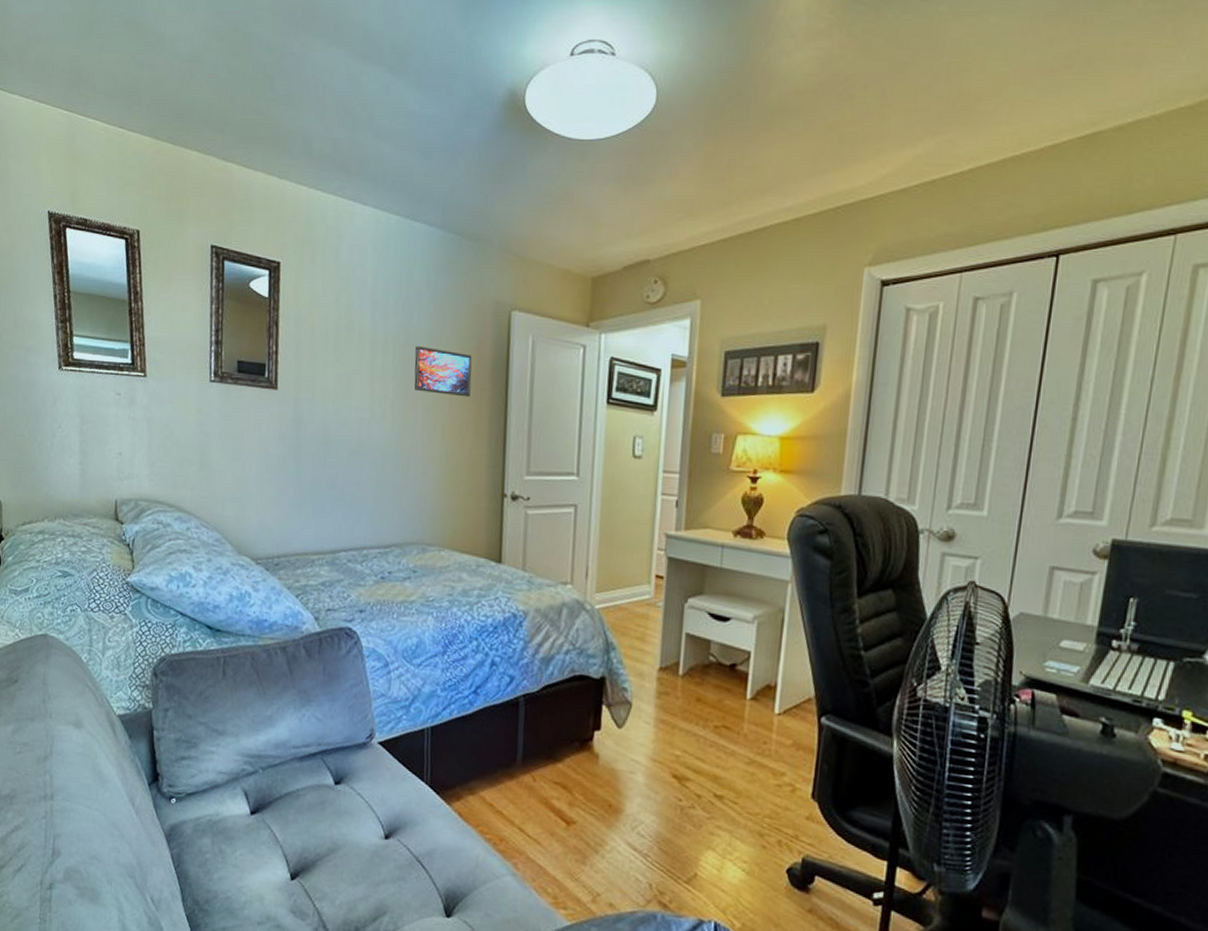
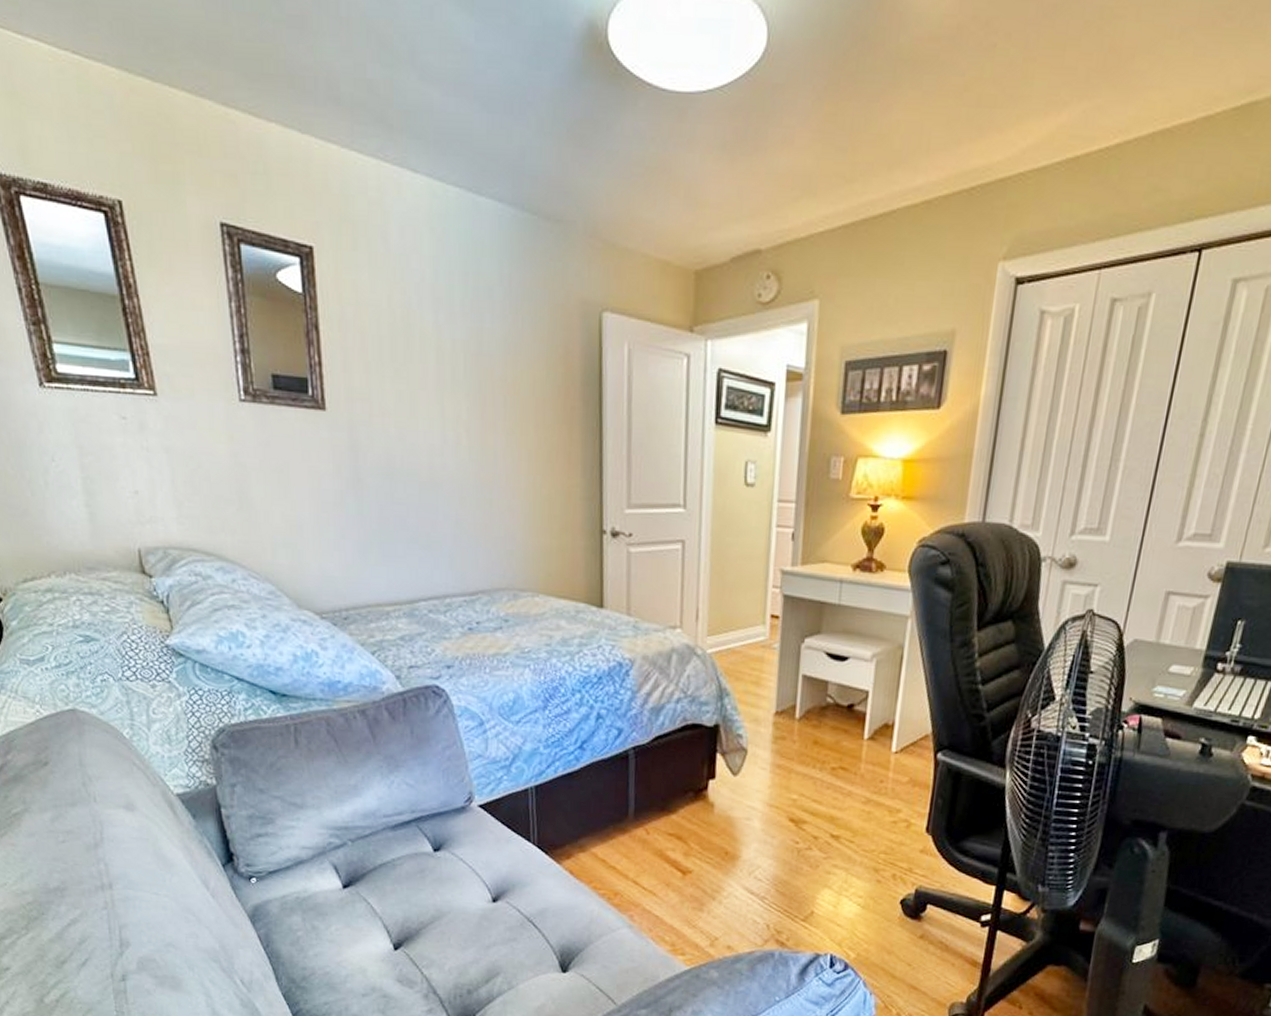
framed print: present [414,345,472,398] -> none [490,354,559,418]

